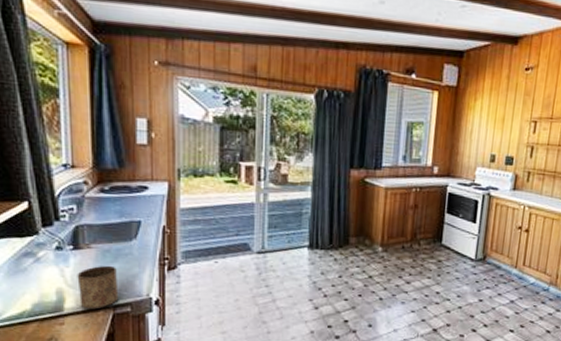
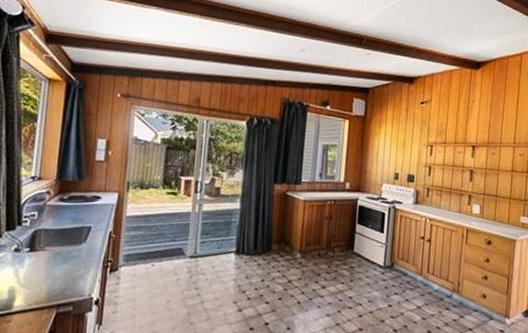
cup: present [77,265,119,310] -> none [28,266,65,308]

